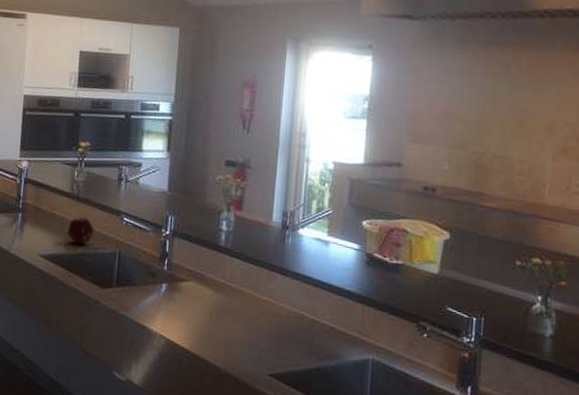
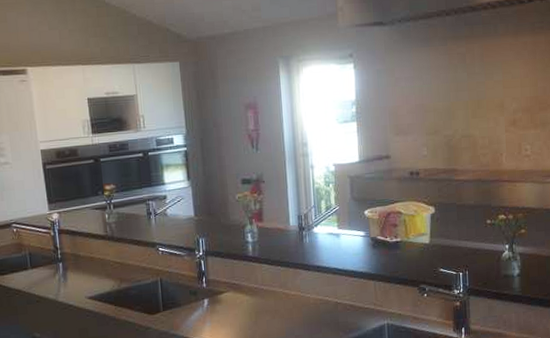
fruit: present [66,217,94,244] -> none [108,255,134,280]

